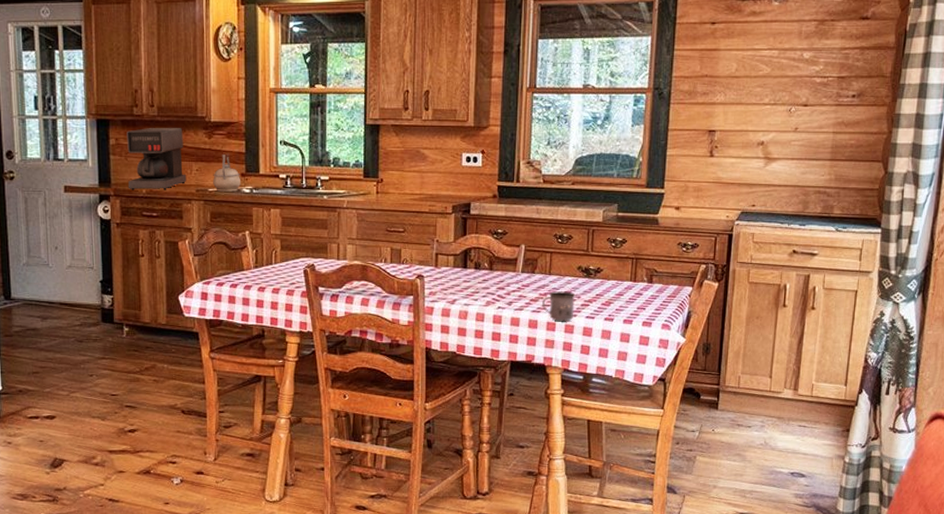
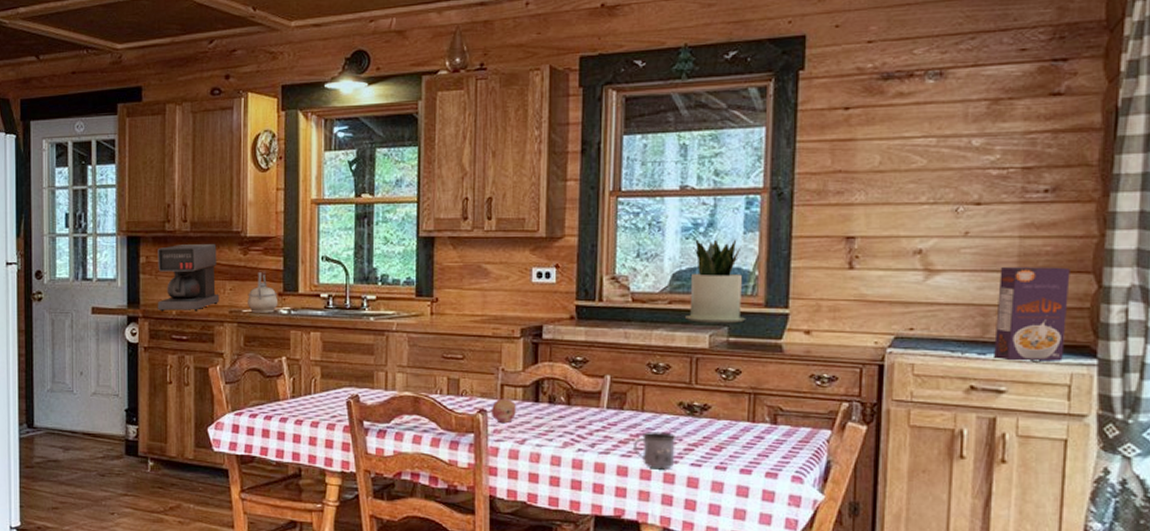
fruit: none [427,265,448,287] -> present [491,398,516,424]
planter: none [584,130,632,202] -> present [684,239,746,324]
cereal box: none [811,157,867,230] -> present [994,267,1070,361]

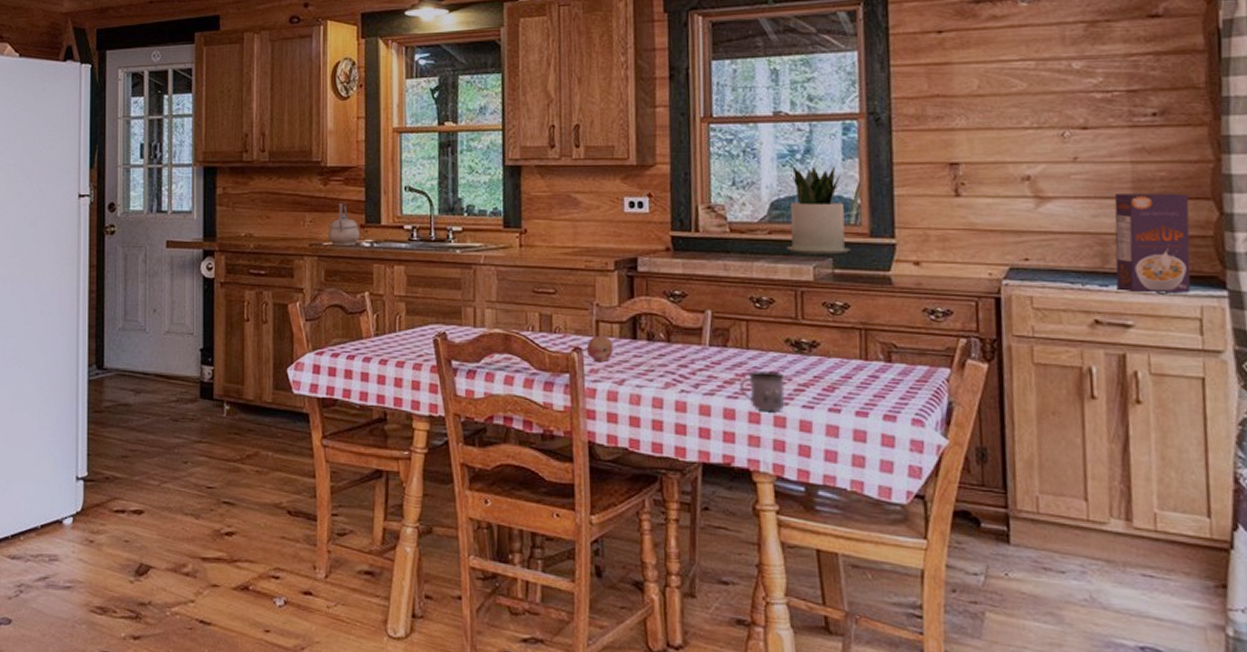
coffee maker: present [158,244,220,312] -> none [235,174,299,245]

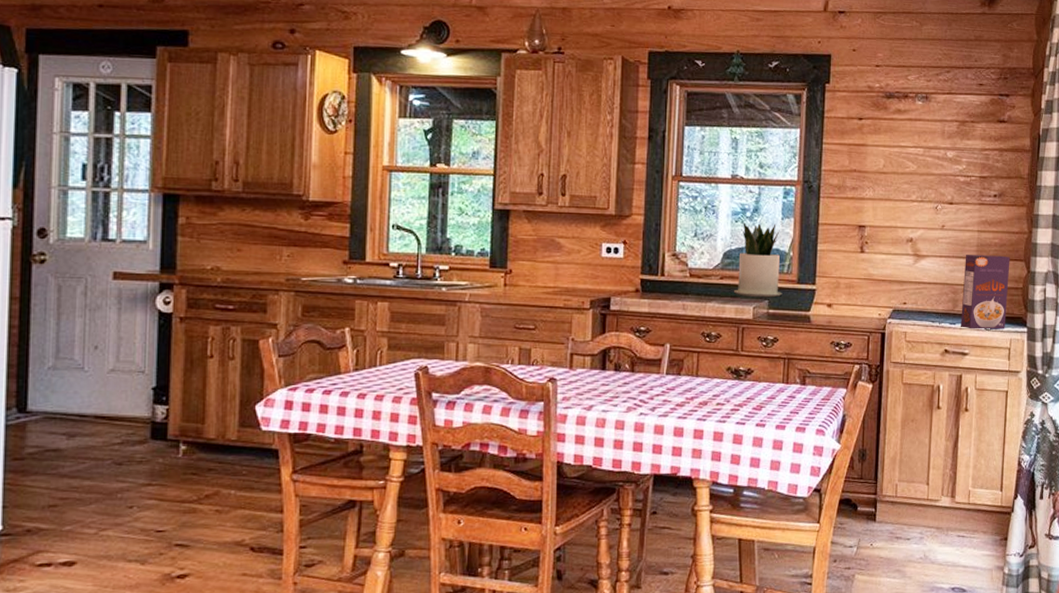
kettle: present [328,200,361,246] -> none [308,236,343,282]
fruit: present [586,335,613,363] -> none [560,367,584,391]
mug: present [740,371,786,411] -> none [689,395,725,428]

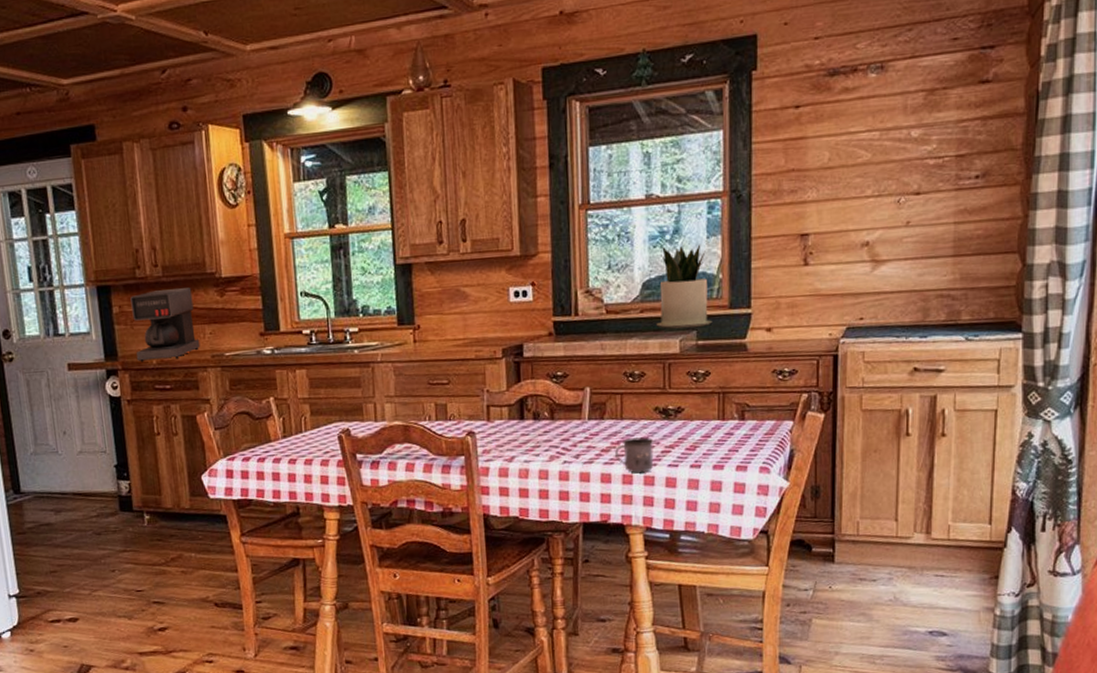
coffee maker: none [199,206,275,279] -> present [130,288,200,362]
mug: none [689,395,725,428] -> present [615,437,654,473]
cereal box: present [961,255,1010,329] -> none [934,249,999,342]

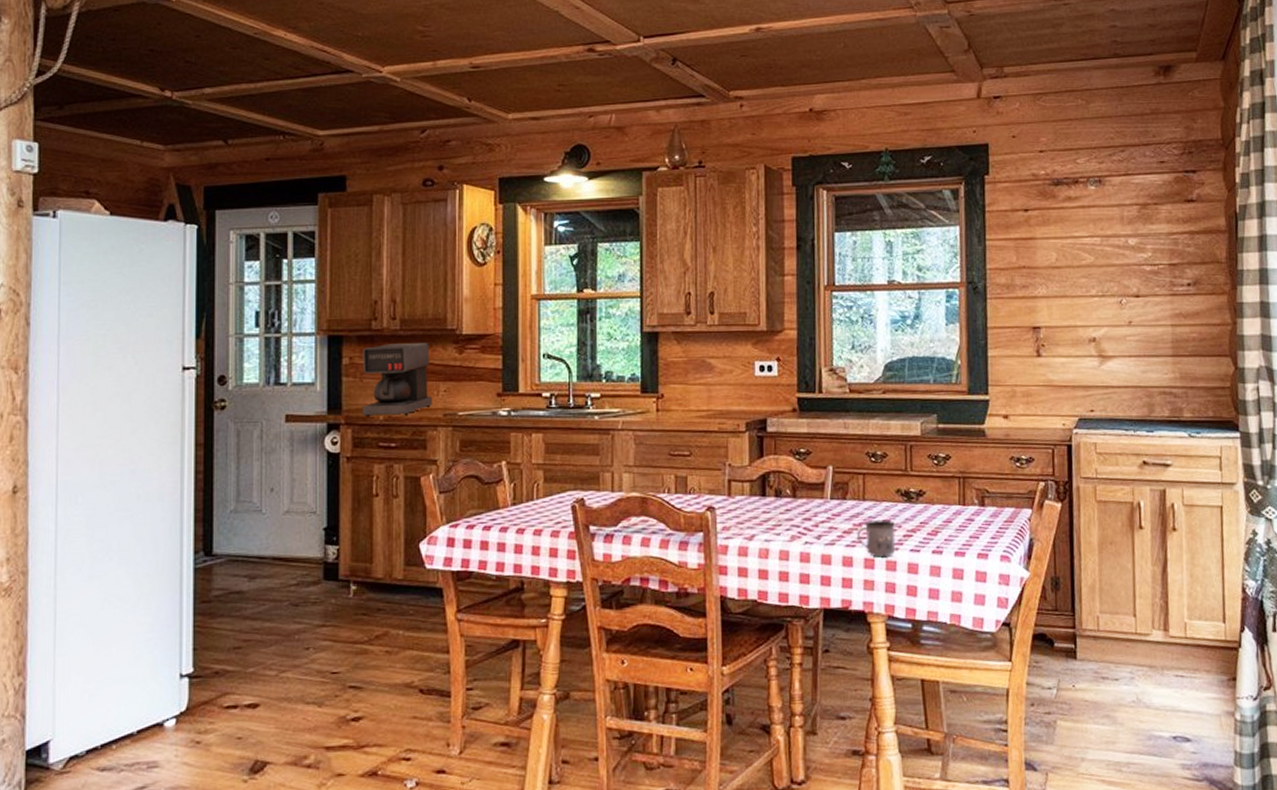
planter: present [656,244,713,330] -> none [897,330,952,412]

